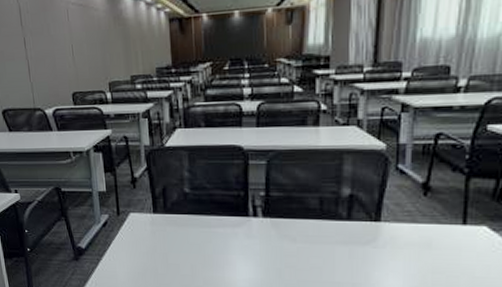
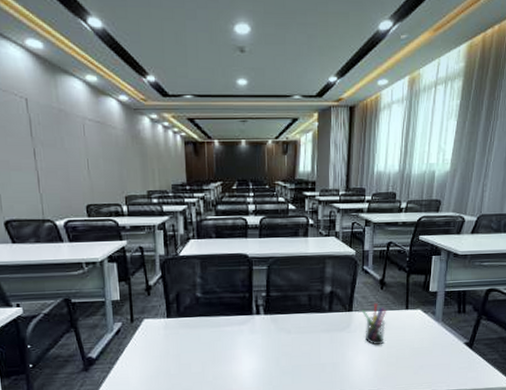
pen holder: none [395,213,433,268] -> present [362,303,387,345]

